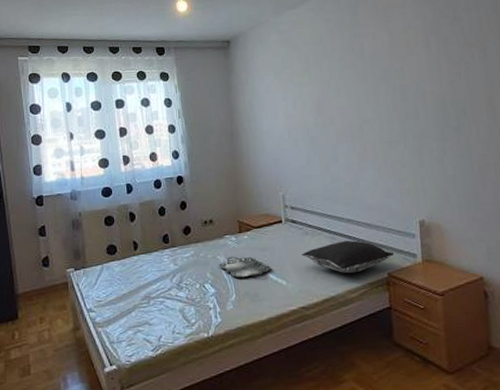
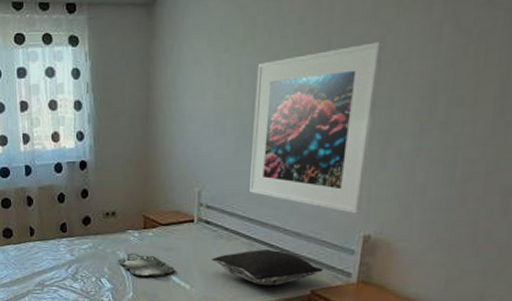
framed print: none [315,71,413,204] -> present [249,42,383,214]

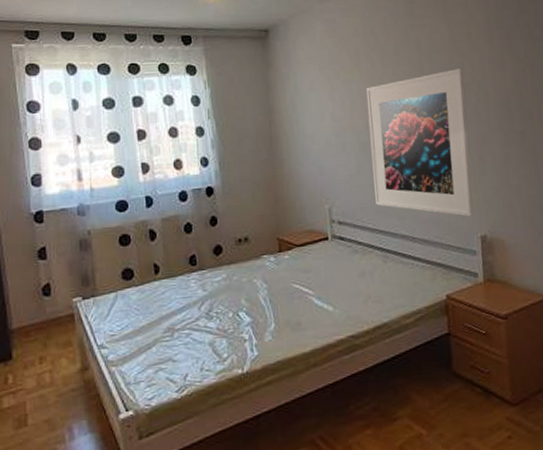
serving tray: present [118,253,176,277] -> none [255,279,317,304]
pillow: present [212,248,324,286] -> none [351,258,454,297]

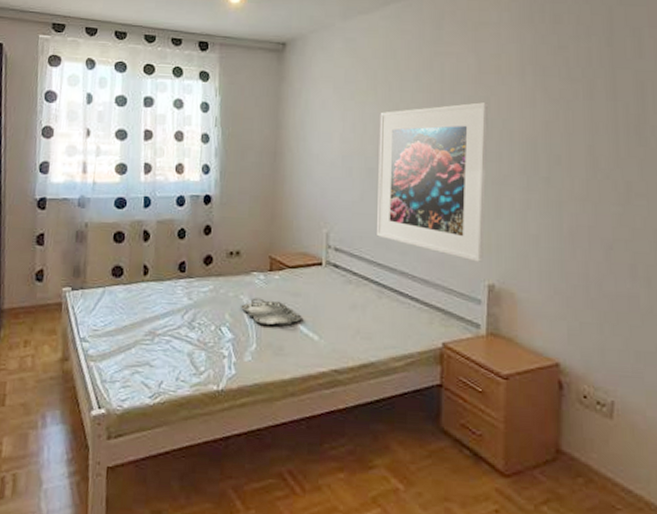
serving tray: none [255,279,317,304] -> present [241,298,304,326]

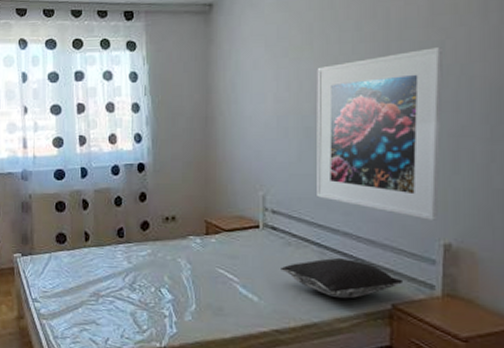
serving tray: present [241,298,304,326] -> none [179,261,242,287]
pillow: none [341,296,454,338] -> present [281,257,404,299]

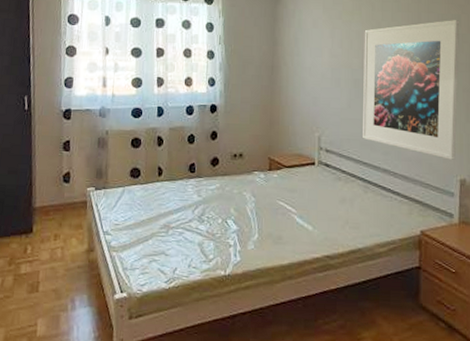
pillow: present [281,257,404,299] -> none [332,191,430,227]

